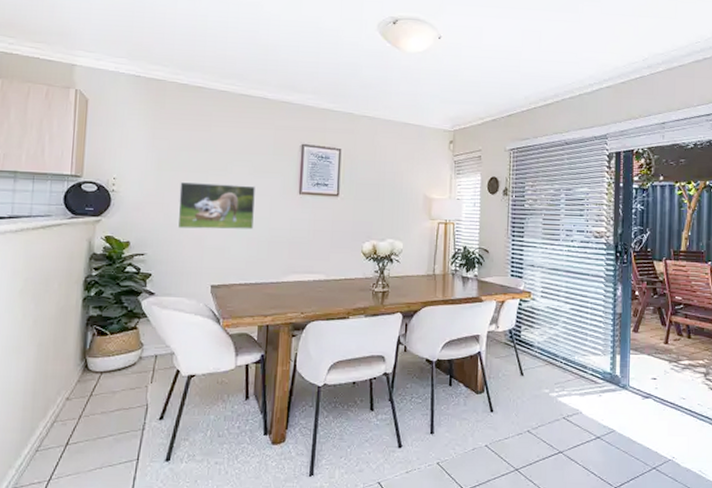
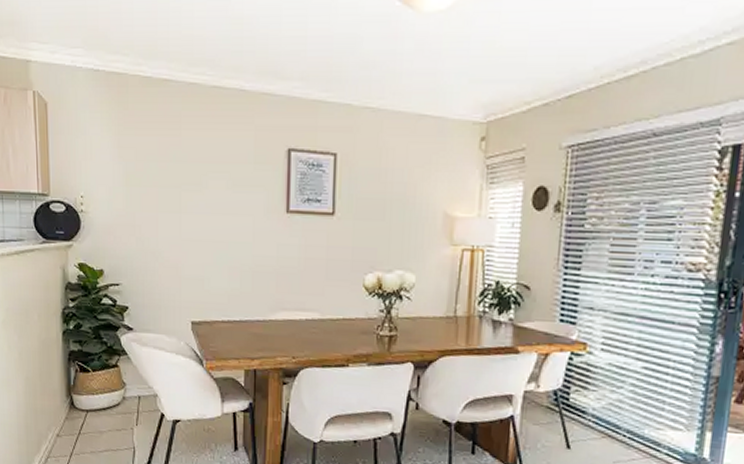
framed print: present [177,181,256,230] -> none [151,199,236,257]

